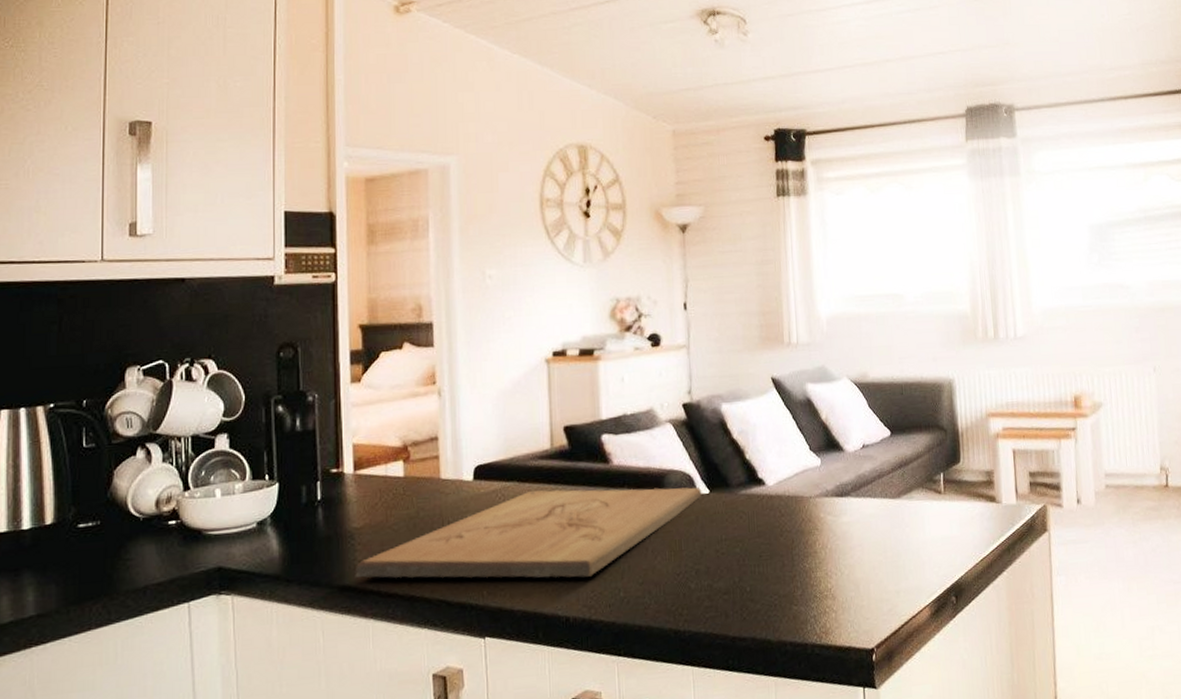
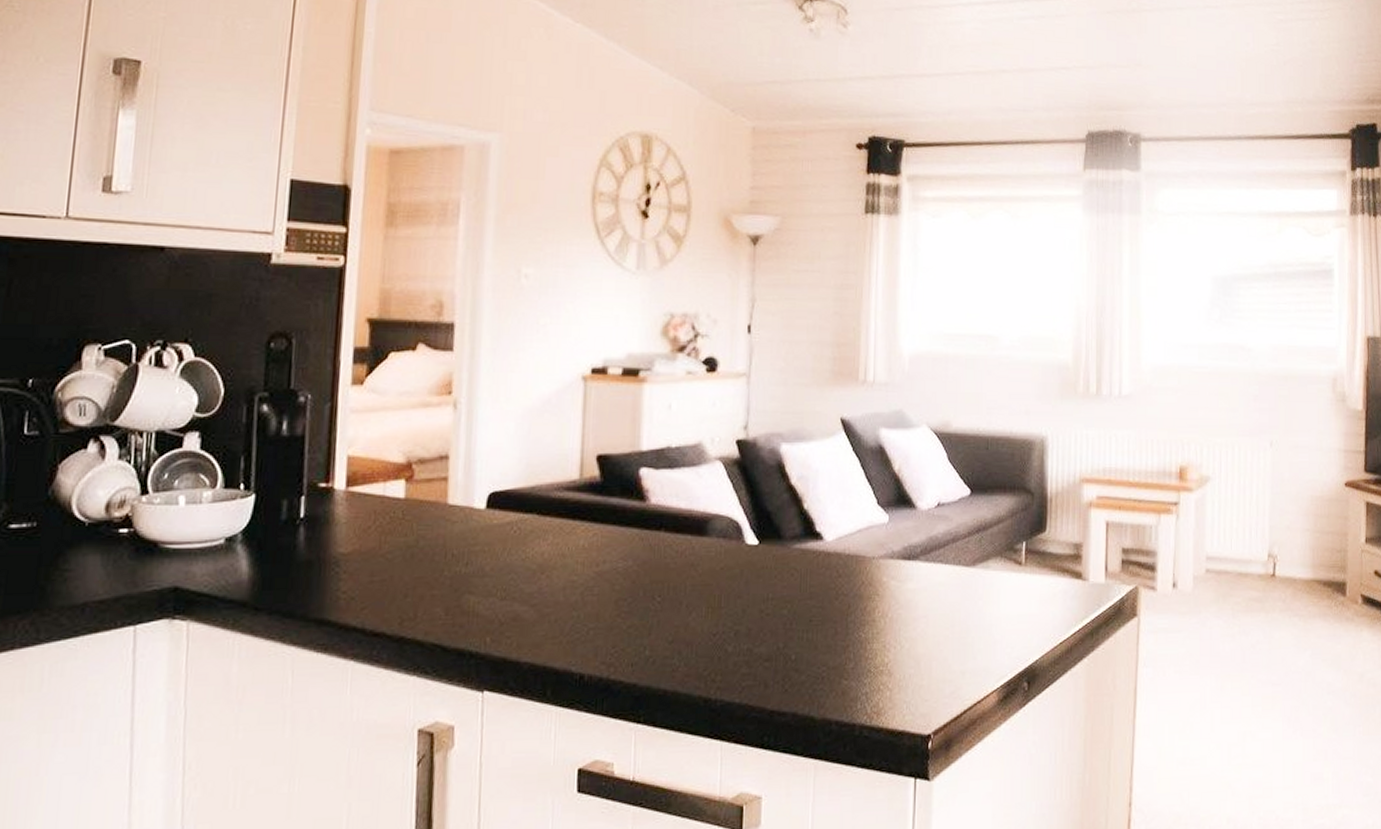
cutting board: present [355,487,702,579] -> none [336,525,750,630]

